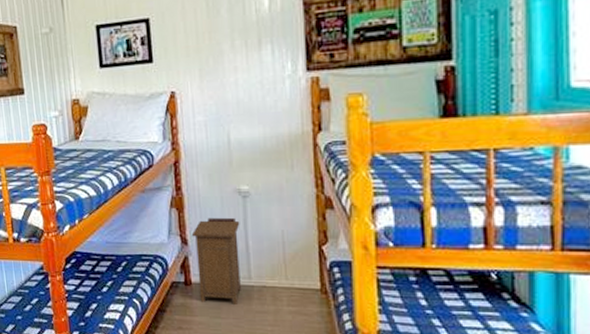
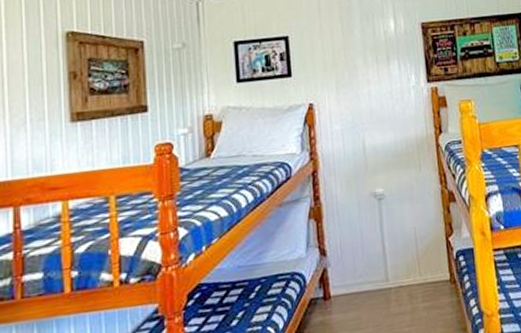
nightstand: present [191,217,241,306] -> none [330,221,379,315]

